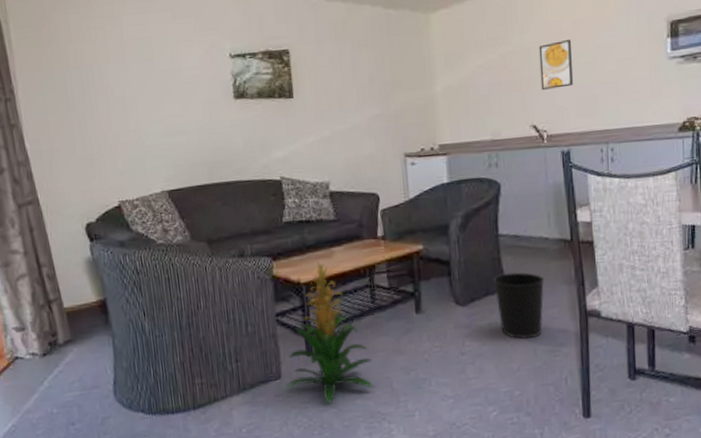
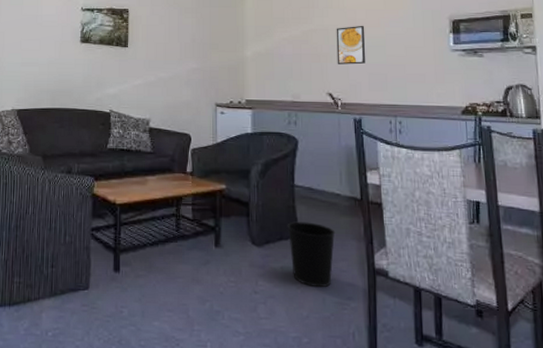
indoor plant: present [286,262,373,404] -> none [92,187,173,321]

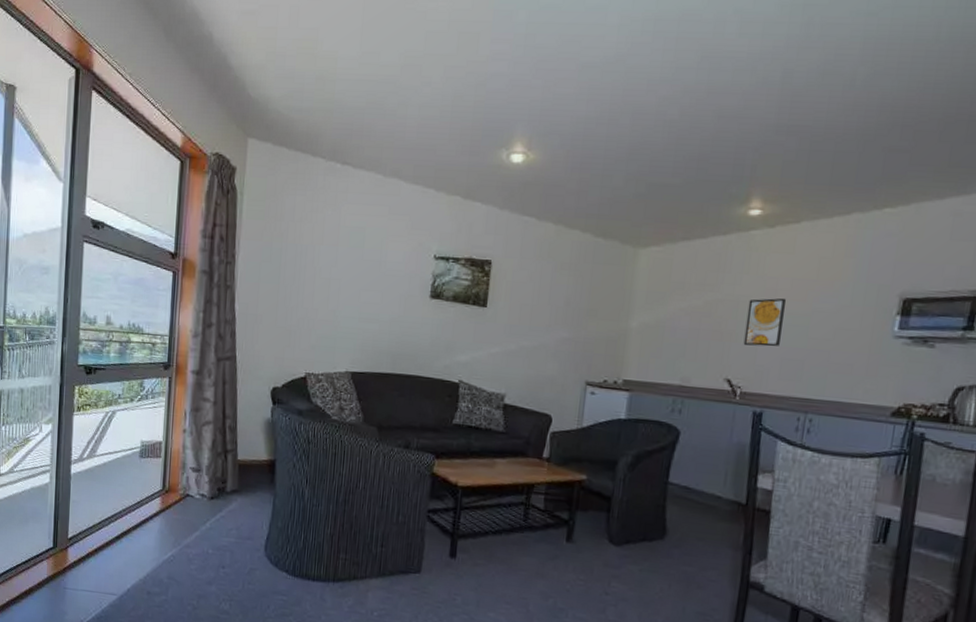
wastebasket: present [287,221,336,287] -> none [652,522,709,596]

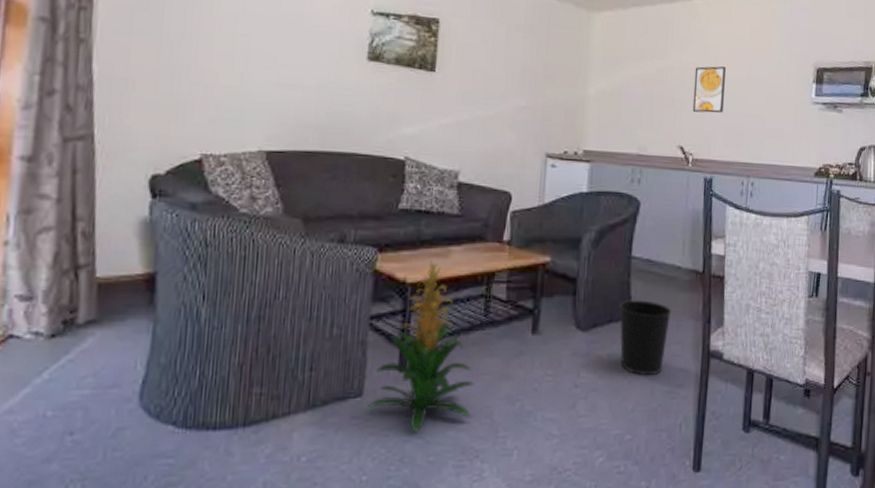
indoor plant: none [423,469,514,610] -> present [366,261,475,433]
wastebasket: none [652,522,709,596] -> present [619,300,672,375]

